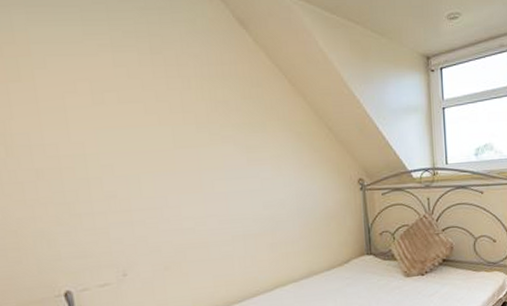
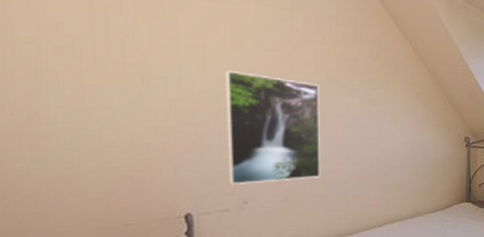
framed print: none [88,130,201,257] -> present [224,71,320,185]

